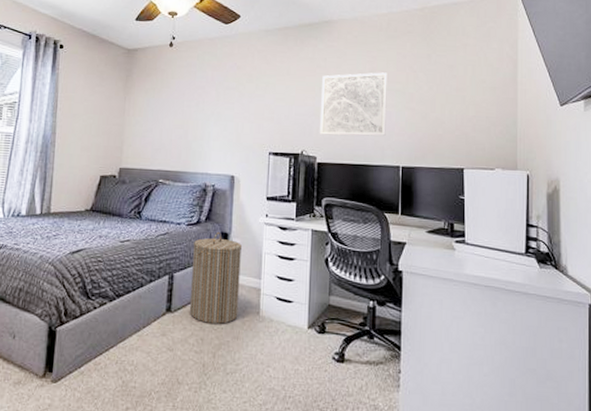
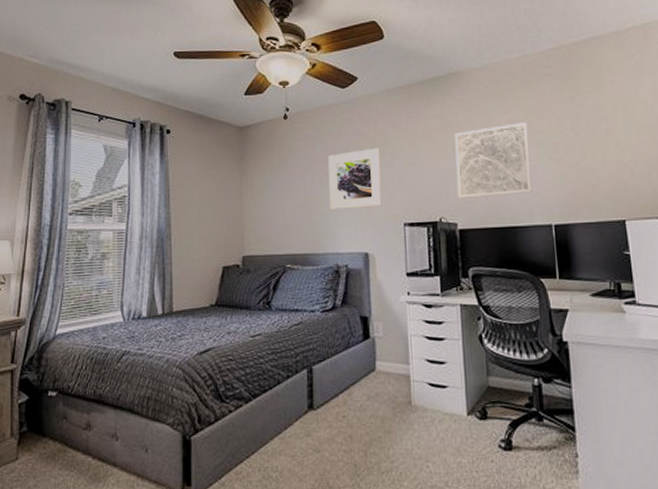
laundry hamper: present [189,231,242,324] -> none [331,316,388,418]
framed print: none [203,81,255,135] -> present [328,147,382,210]

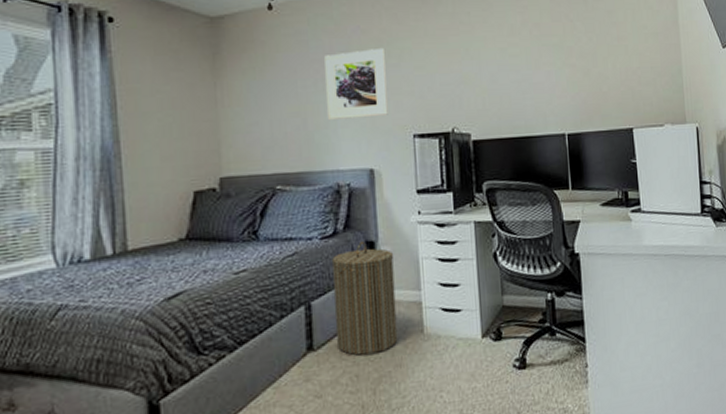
laundry hamper: none [331,316,388,418] -> present [332,240,398,356]
wall art: present [455,122,533,198] -> none [467,24,547,106]

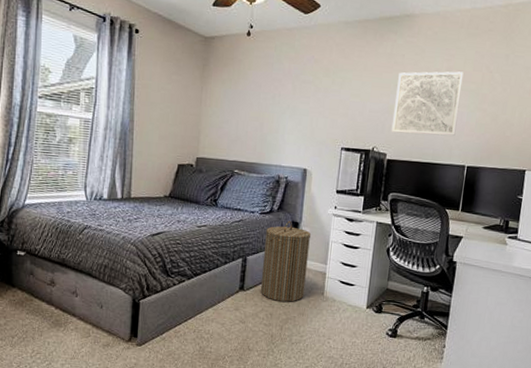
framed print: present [324,47,388,120] -> none [278,75,331,130]
wall art: none [467,24,547,106] -> present [391,71,464,137]

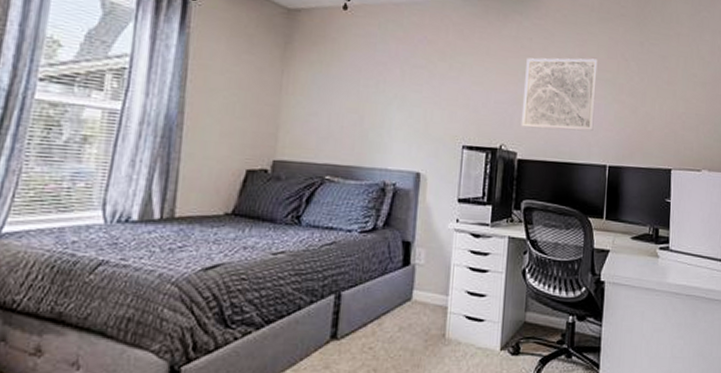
laundry hamper: present [260,220,311,302] -> none [359,240,426,350]

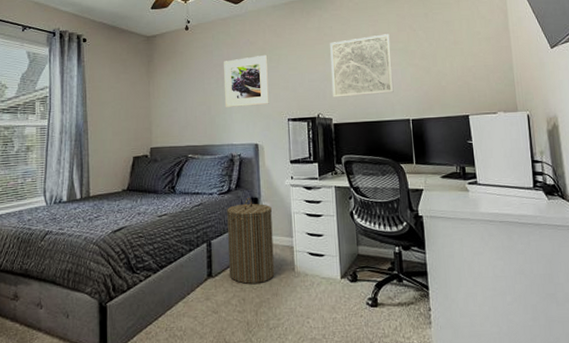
laundry hamper: none [359,240,426,350] -> present [227,197,275,284]
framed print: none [383,59,448,124] -> present [224,54,269,107]

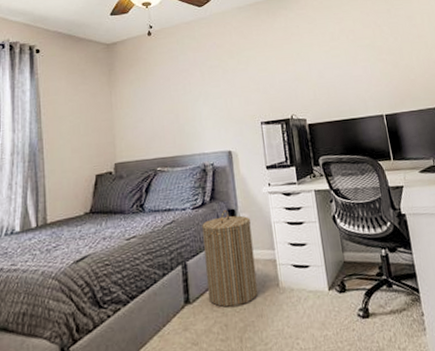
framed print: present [224,54,269,107] -> none [190,57,240,114]
wall art: present [330,34,394,97] -> none [298,30,365,97]

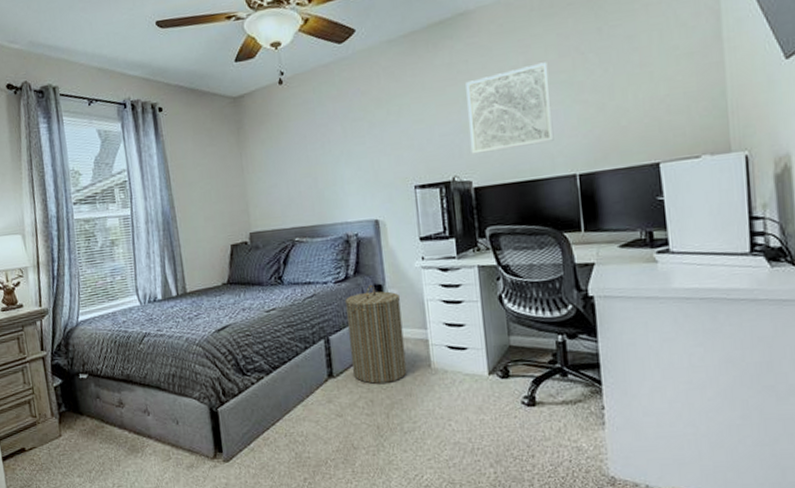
wall art: none [298,30,365,97] -> present [466,62,554,154]

